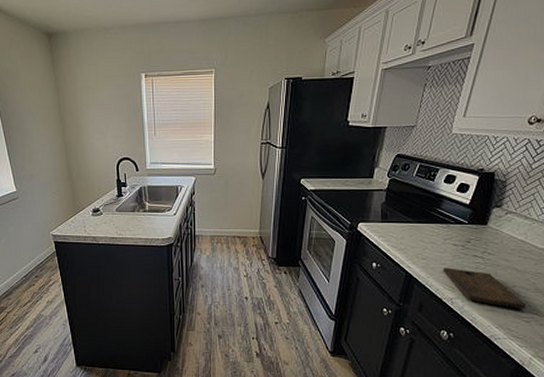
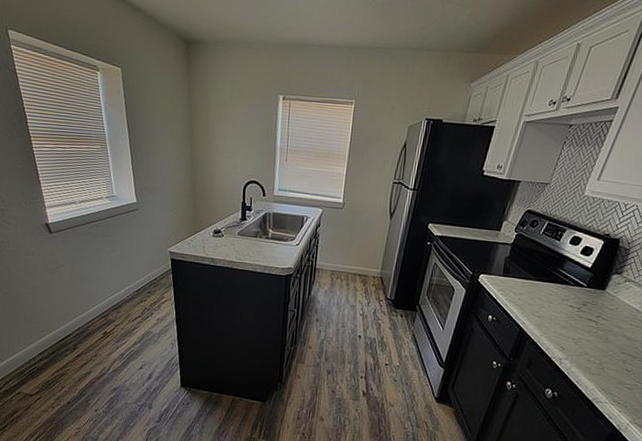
cutting board: present [443,268,527,309] -> none [556,328,632,377]

